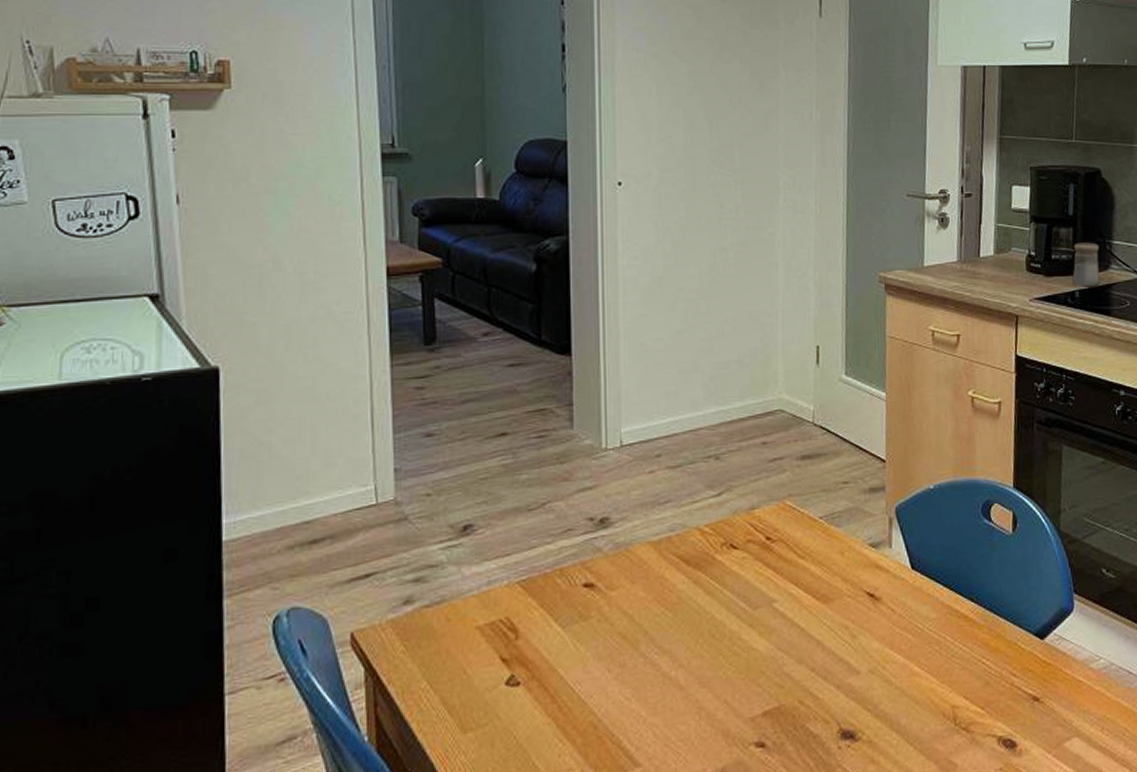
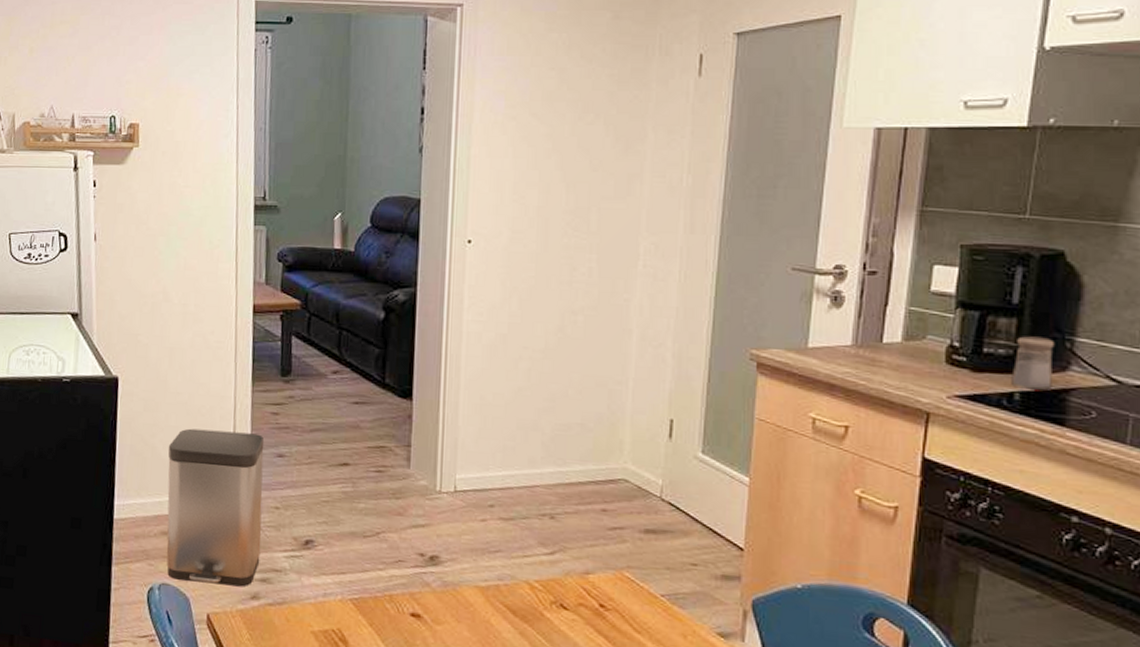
pedal bin: none [289,414,412,600] -> present [166,428,265,587]

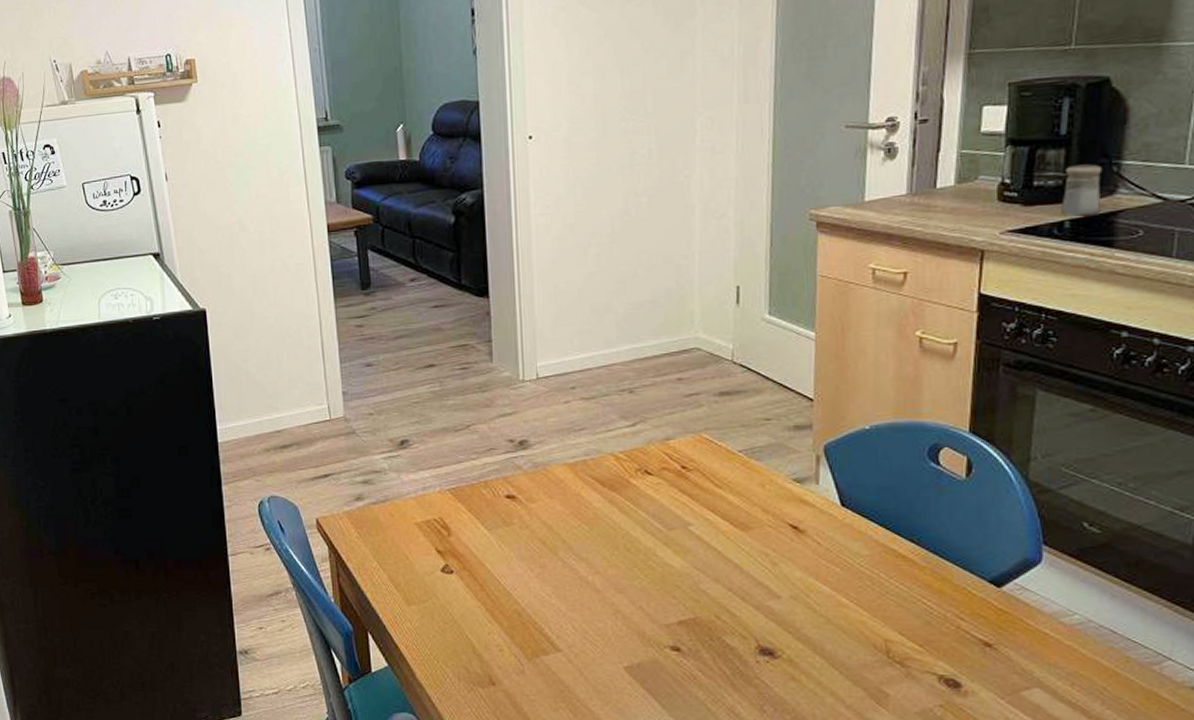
pedal bin: present [166,428,265,587] -> none [261,347,360,491]

